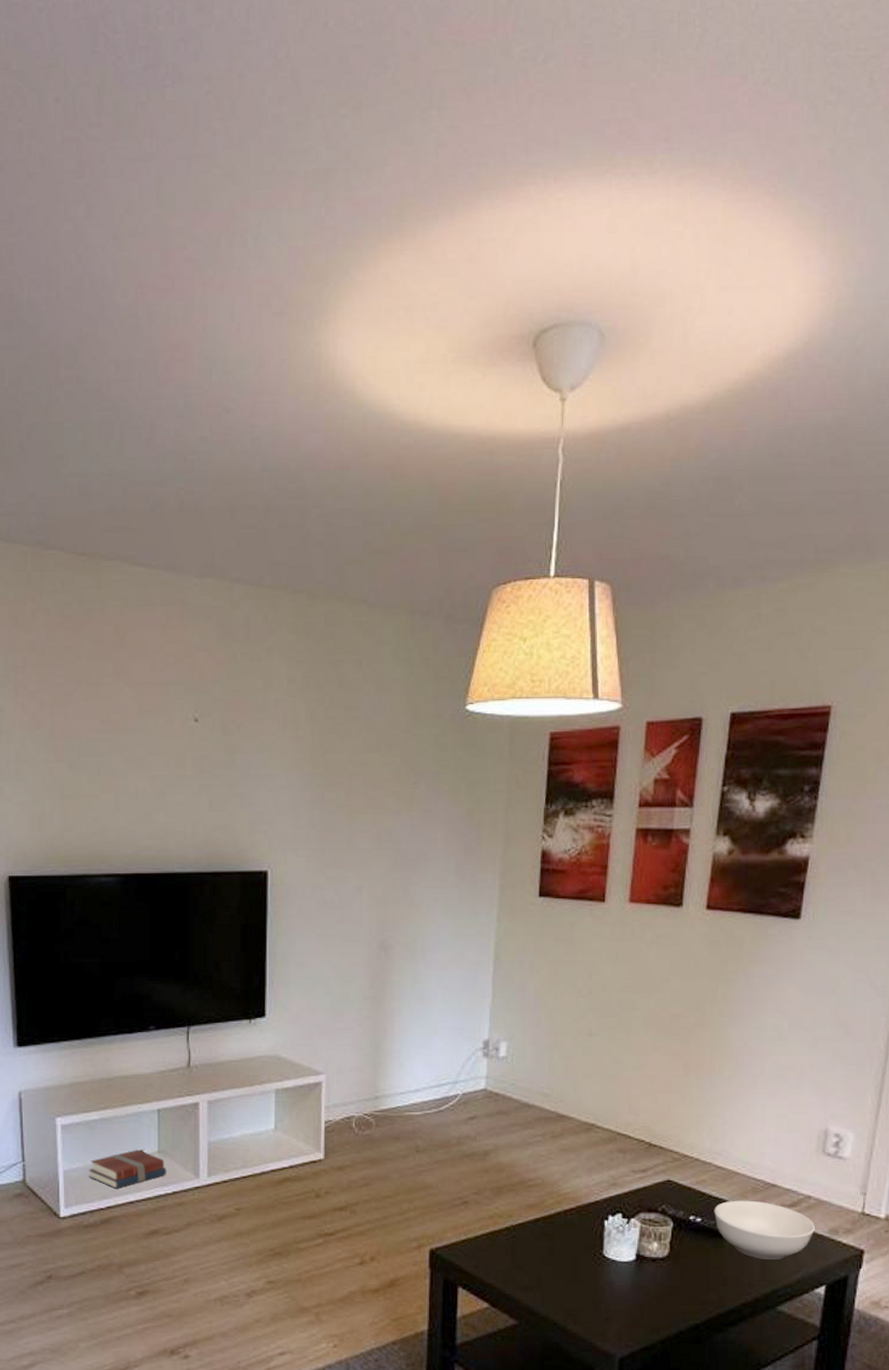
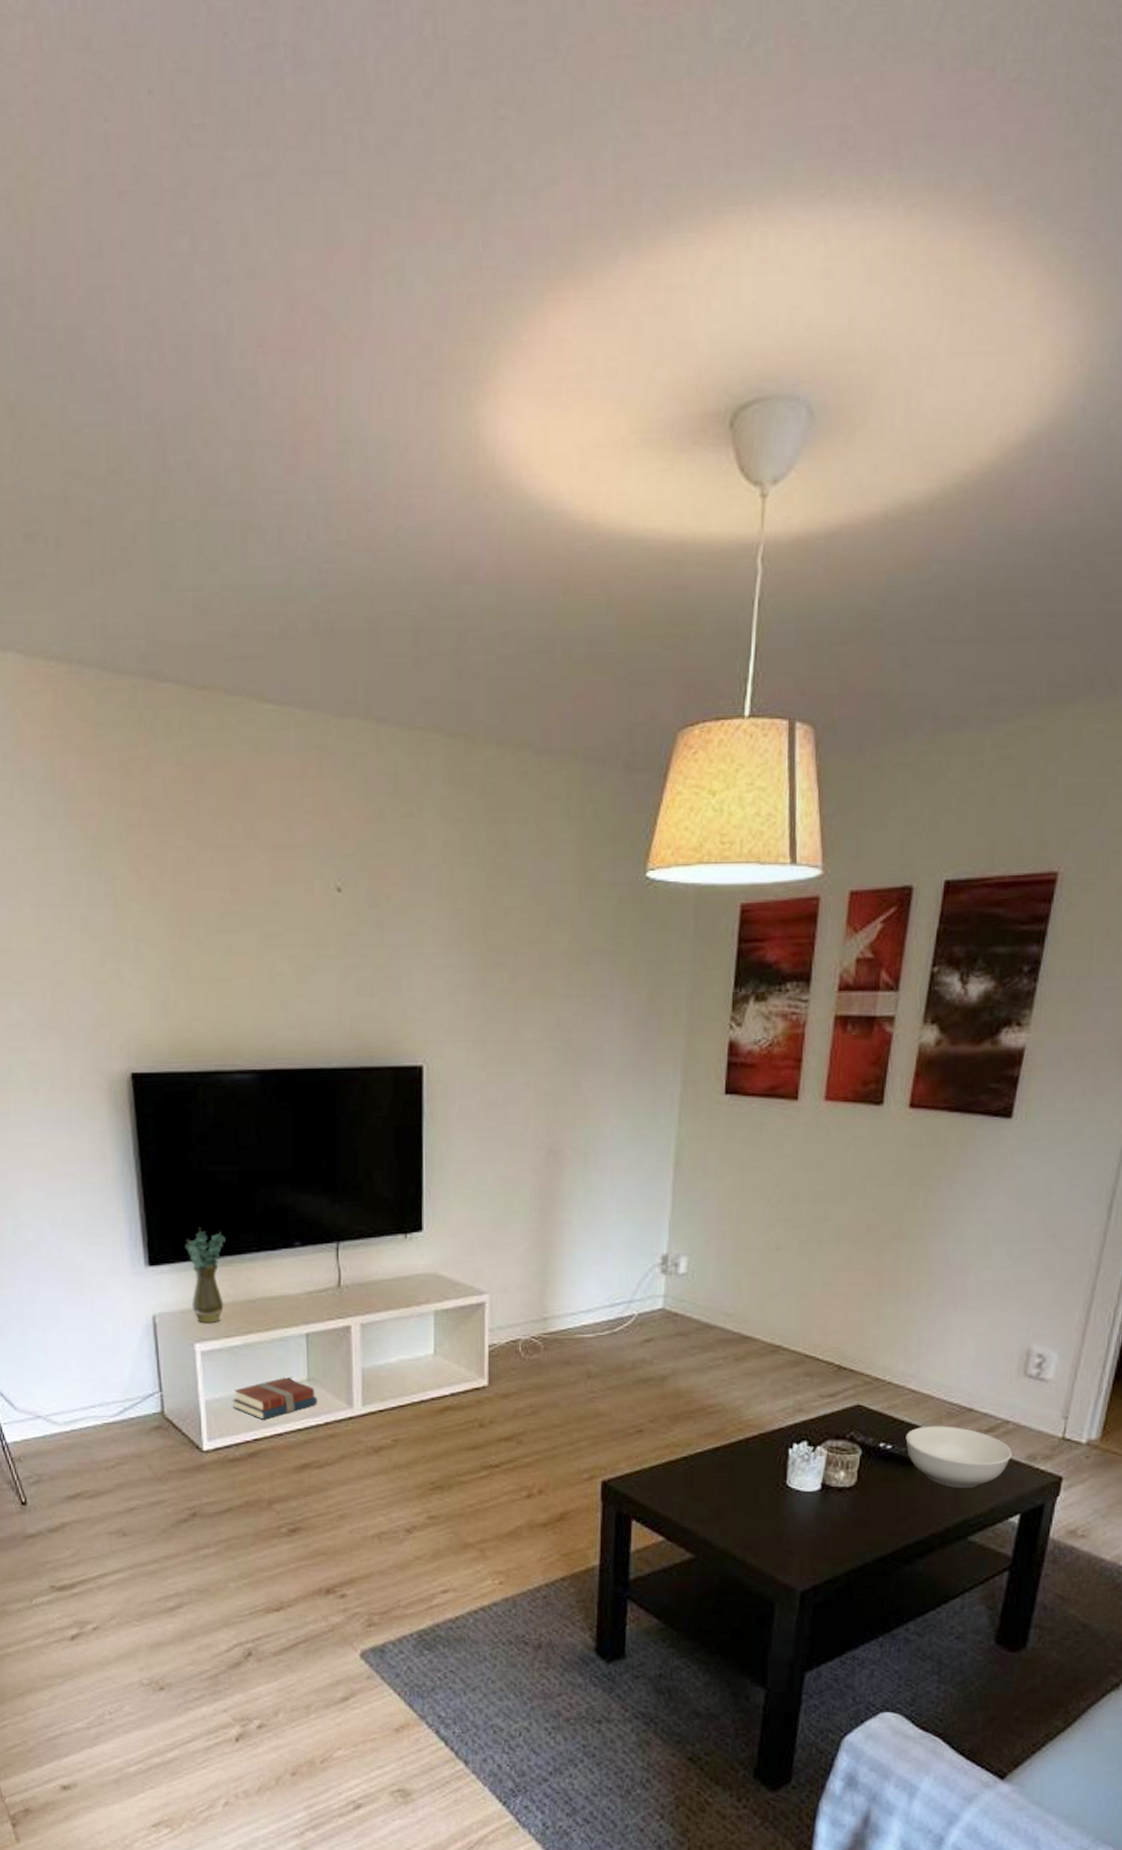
vase: none [50,1012,87,1100] -> present [185,1227,225,1324]

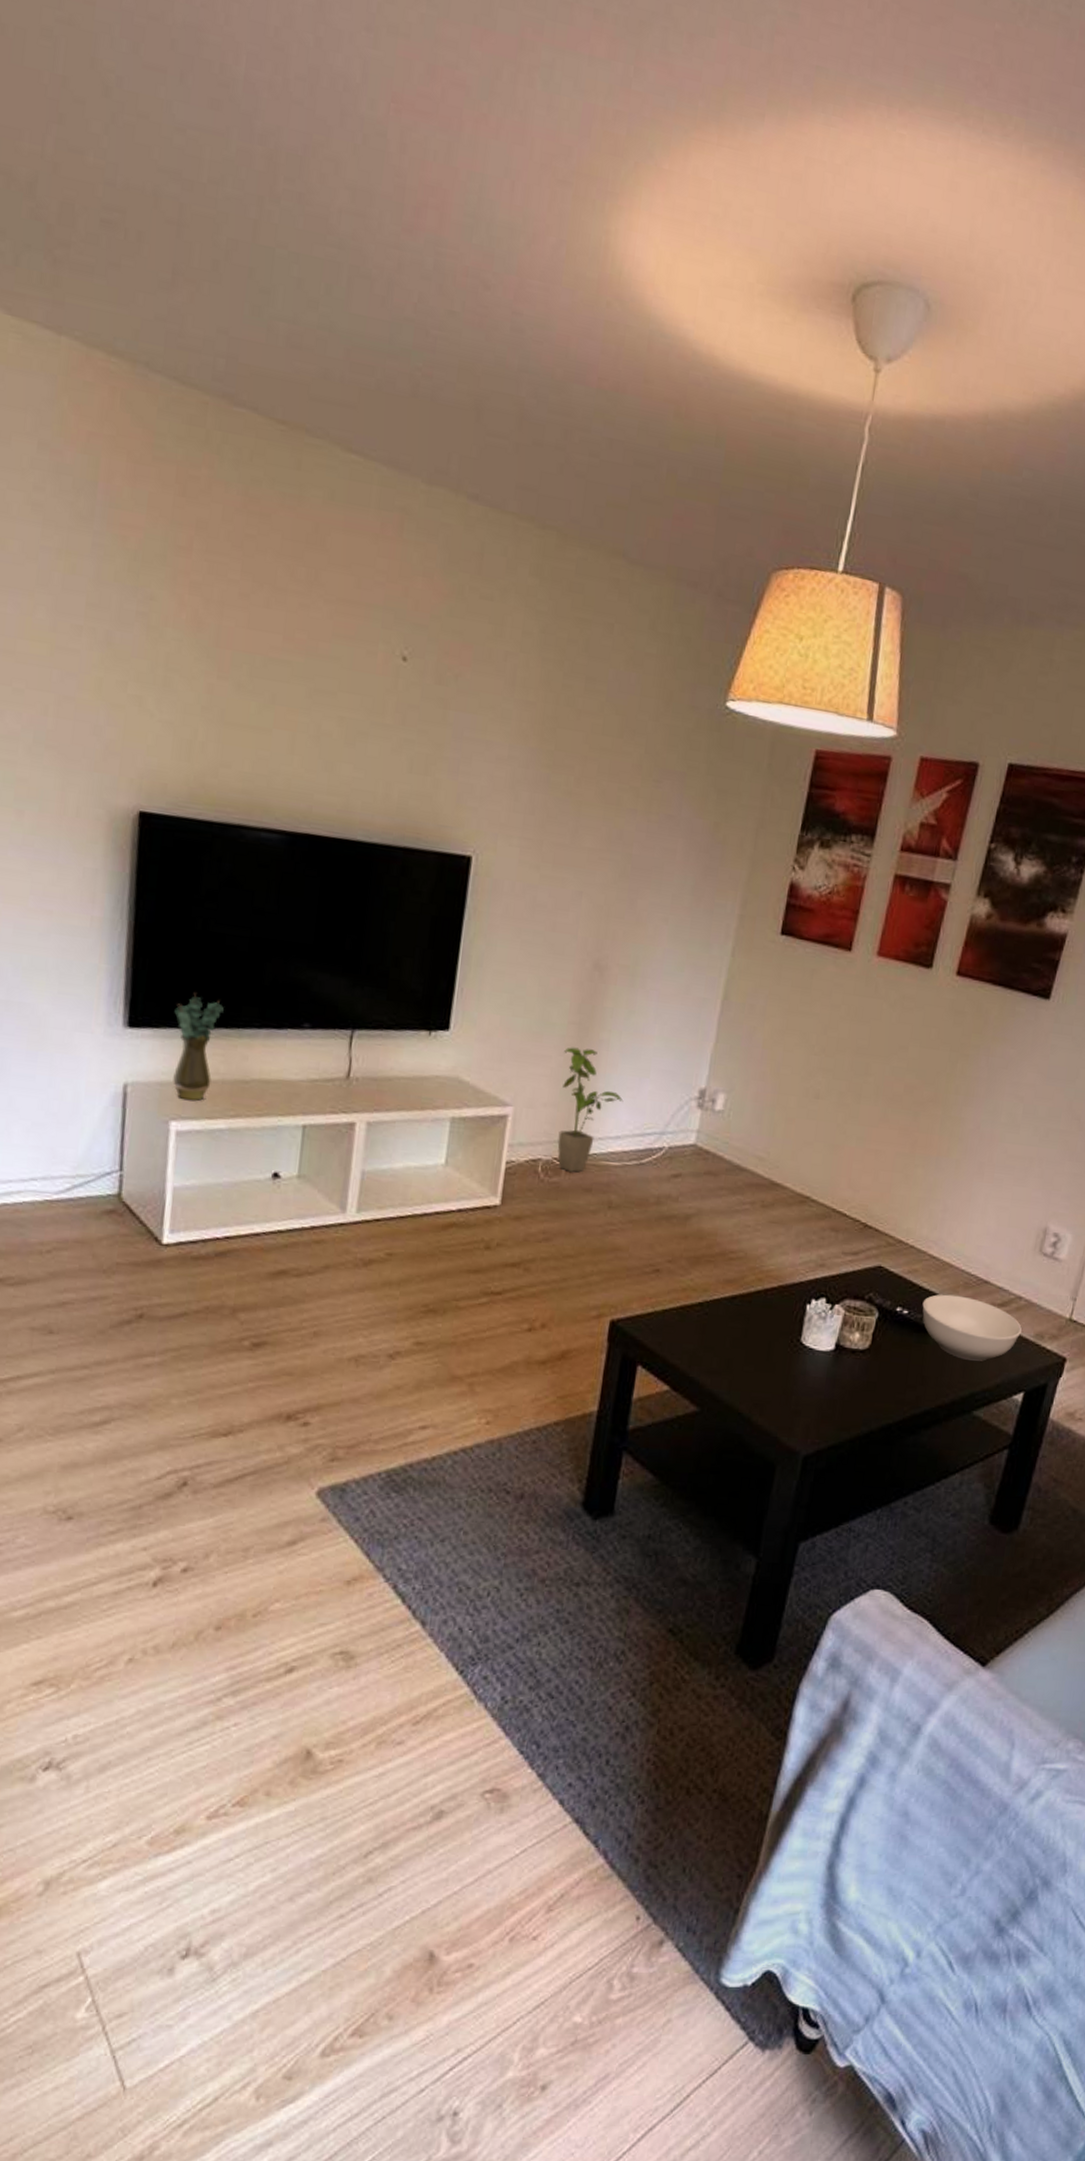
books: present [232,1377,318,1420] -> none [204,1170,306,1216]
house plant: none [529,1231,591,1349] -> present [557,1047,624,1173]

